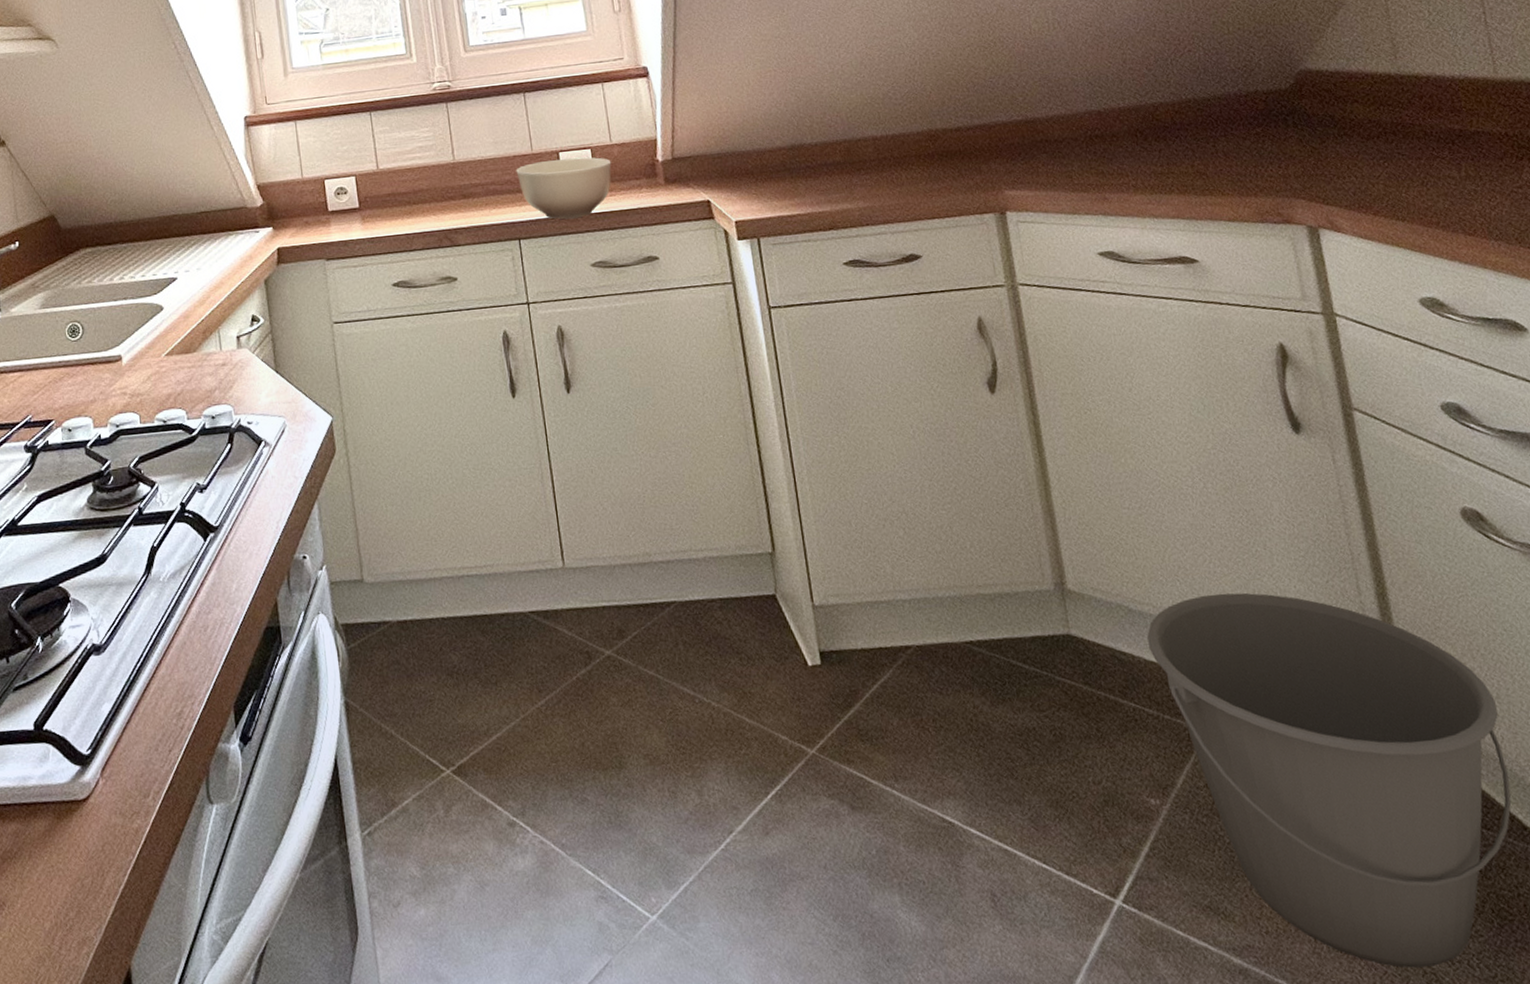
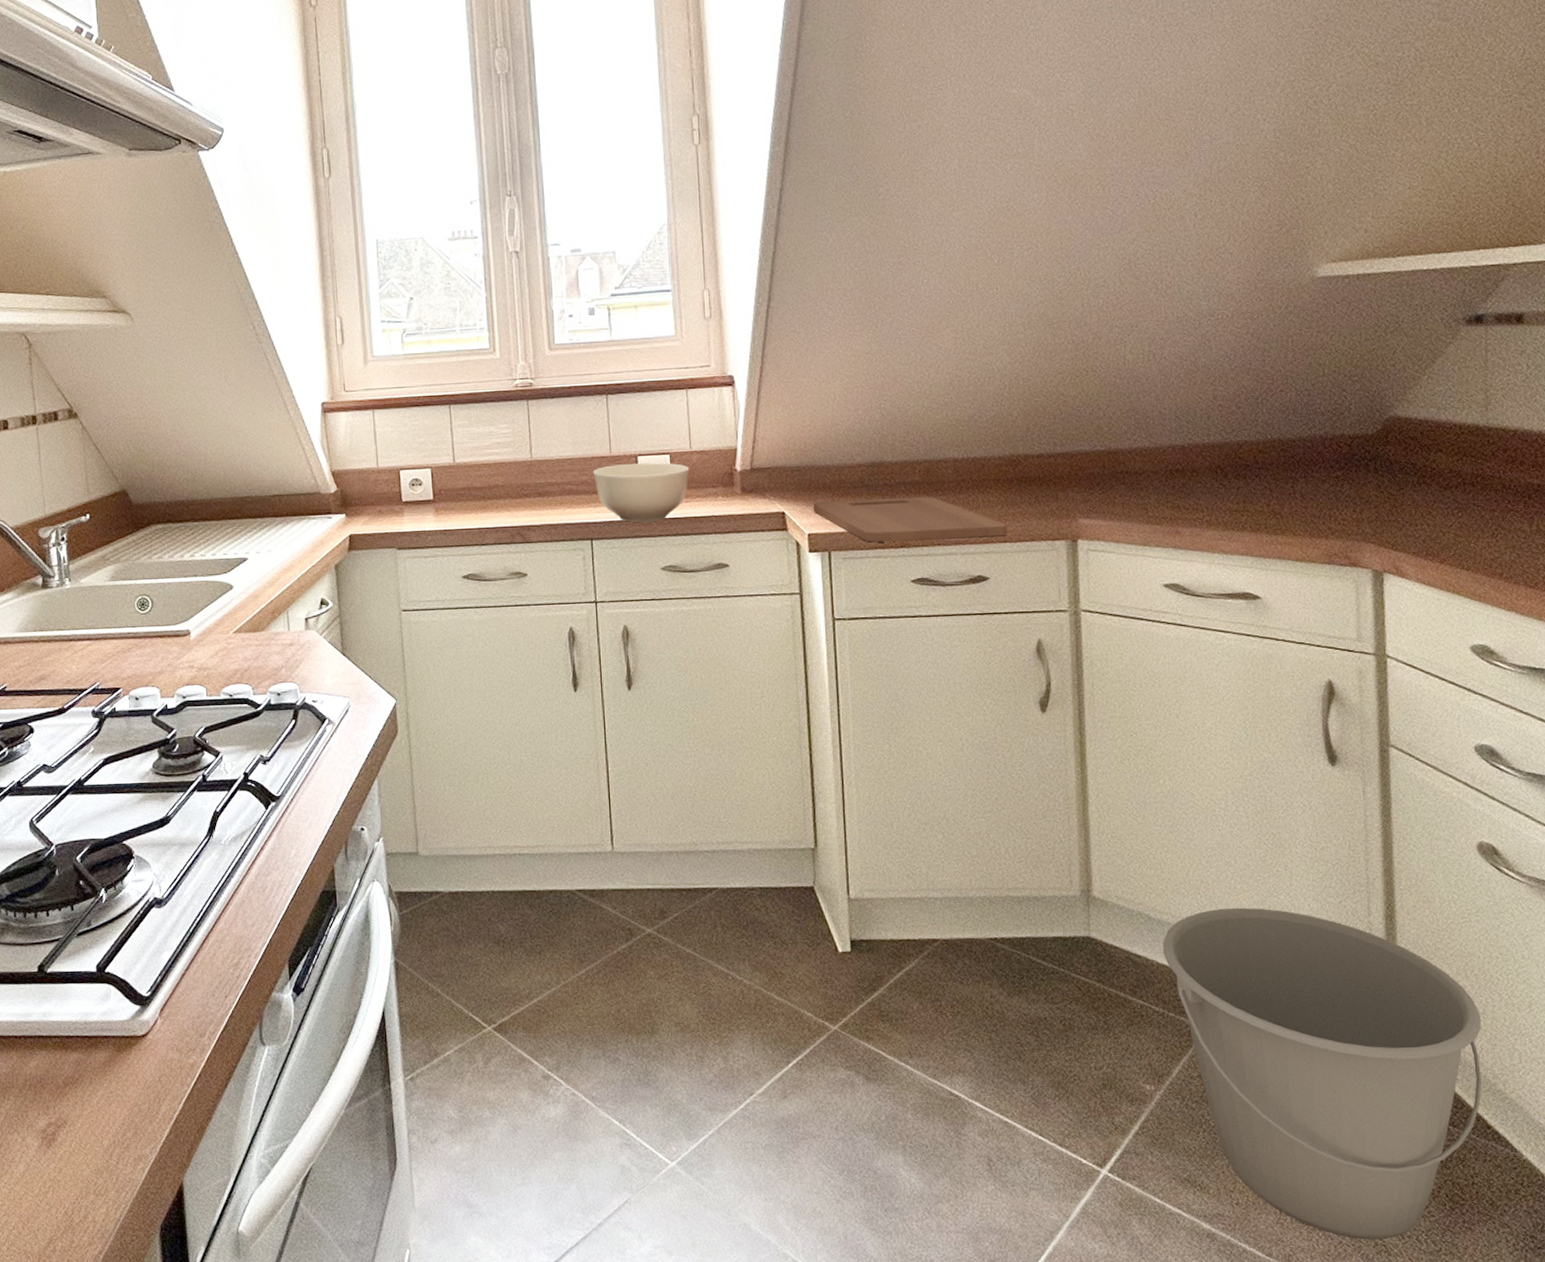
cutting board: none [738,176,935,227] -> present [814,496,1007,543]

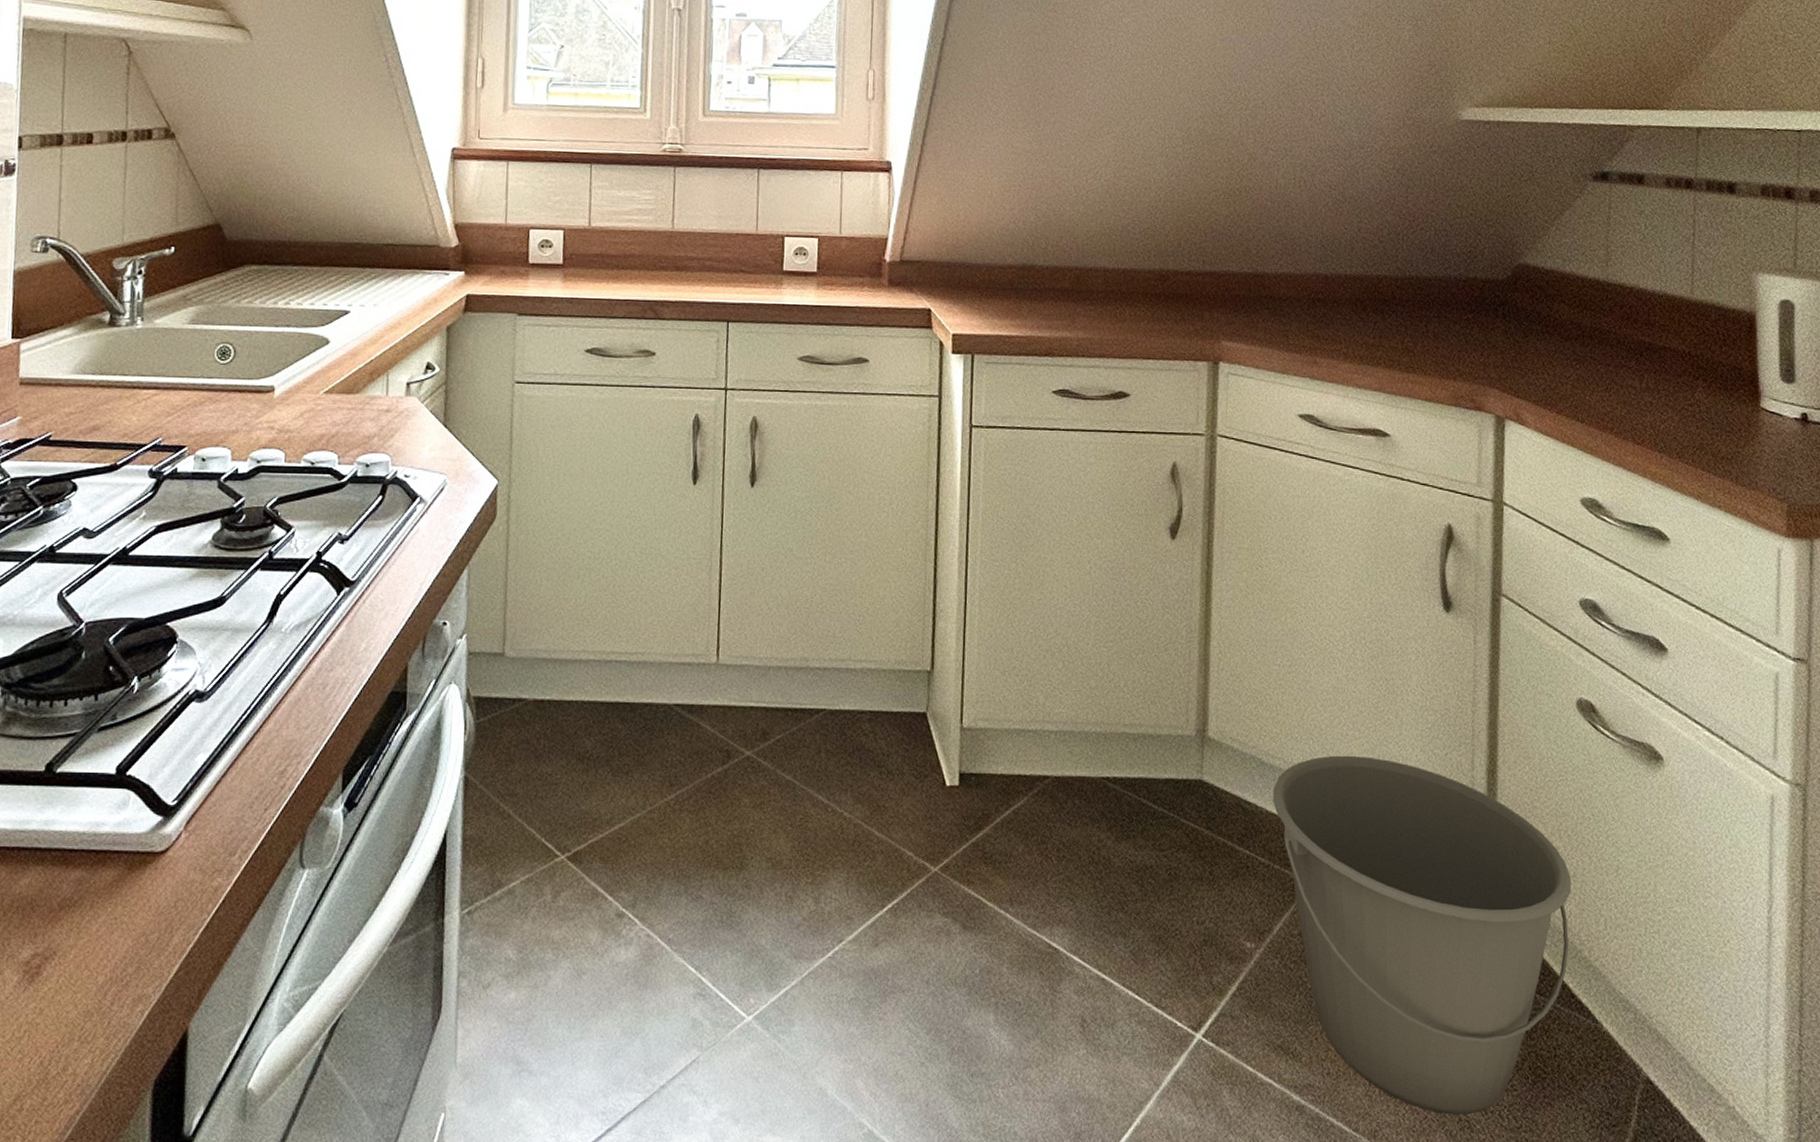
bowl: present [593,462,690,522] -> none [736,244,837,307]
cutting board: present [814,496,1007,543] -> none [960,301,1152,353]

